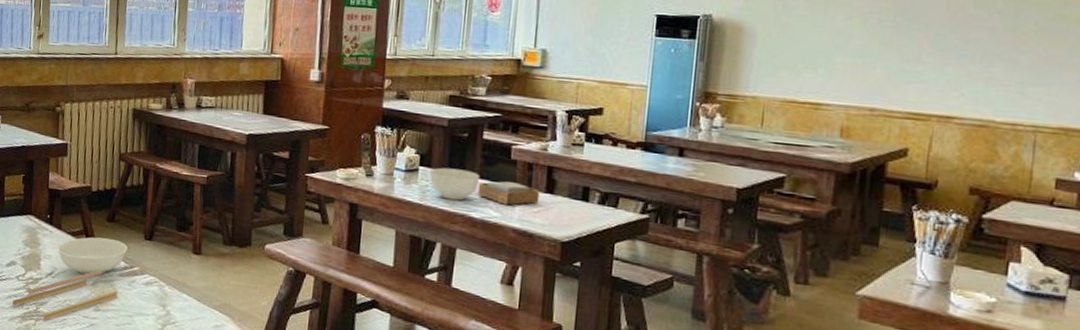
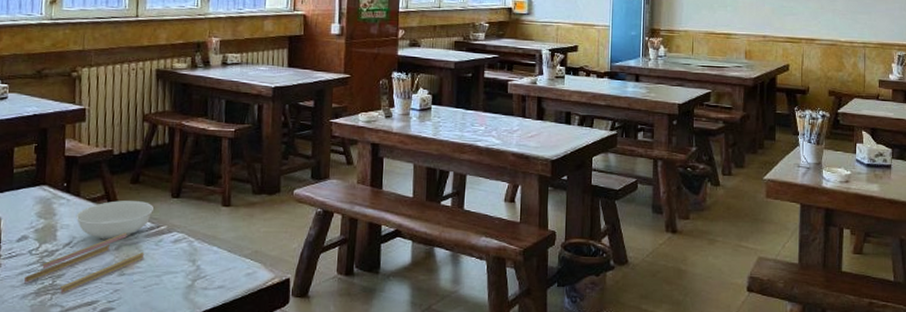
bowl: present [430,167,481,201] -> none [441,104,484,133]
napkin holder: present [477,181,540,206] -> none [482,112,533,133]

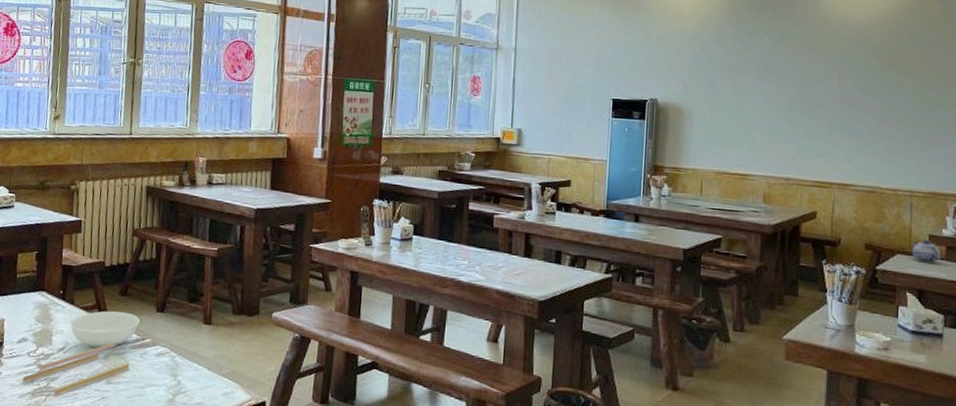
teapot: none [866,84,888,105] -> present [912,239,940,264]

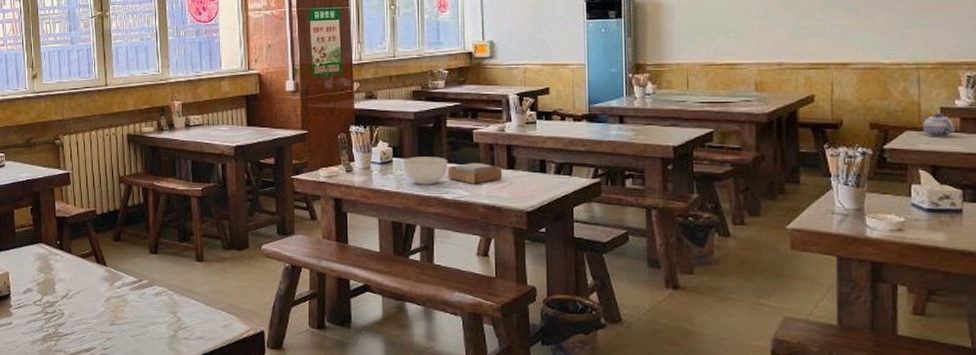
chopsticks: present [22,342,130,396] -> none [32,286,131,340]
bowl: present [69,311,140,348] -> none [69,257,135,293]
bowl: none [422,236,467,266] -> present [403,157,448,185]
napkin holder: none [465,247,519,270] -> present [447,162,503,184]

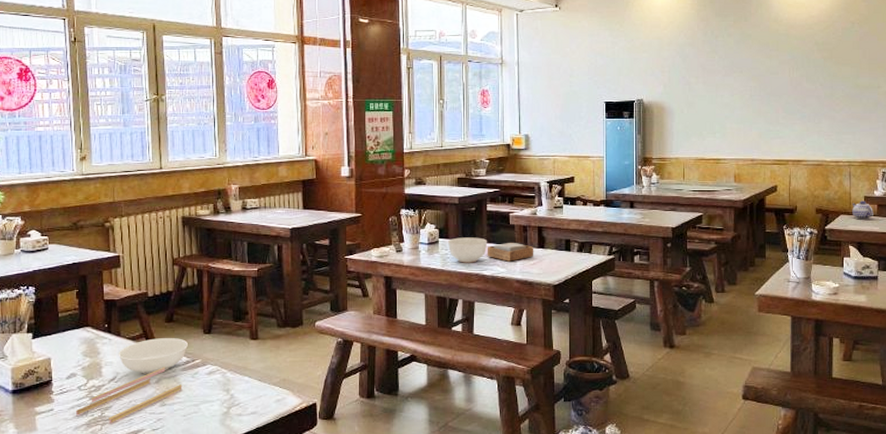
chopsticks: none [32,286,131,340] -> present [75,367,183,424]
bowl: none [69,257,135,293] -> present [118,338,188,374]

